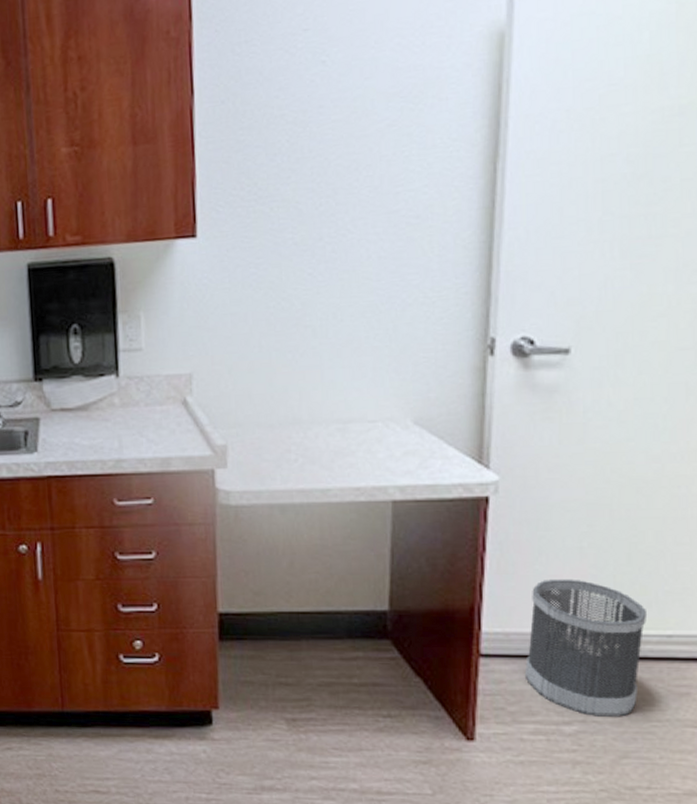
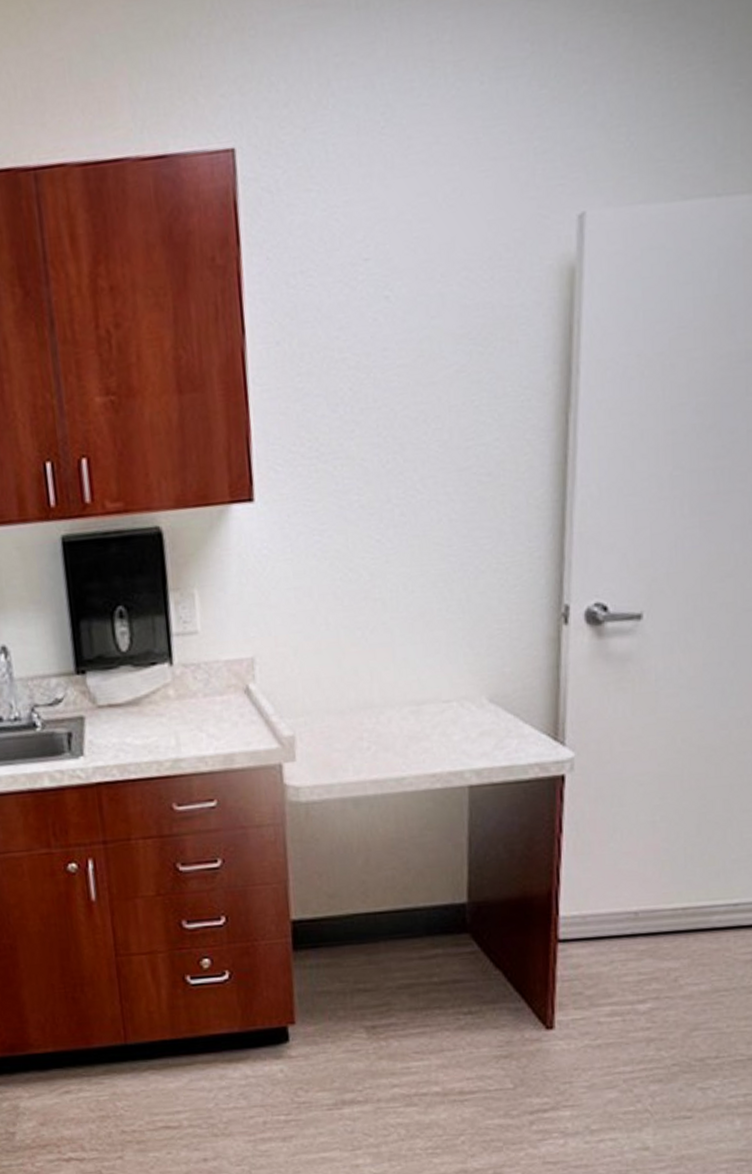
wastebasket: present [524,579,648,717] -> none [601,854,716,992]

